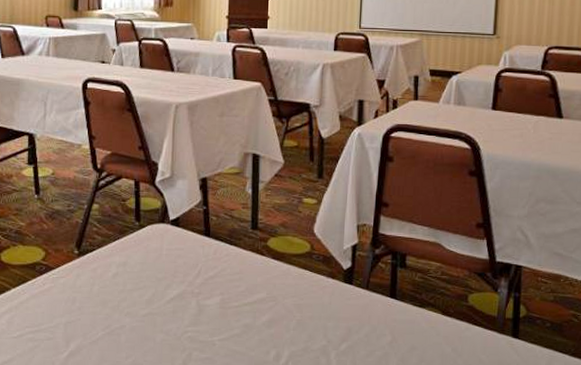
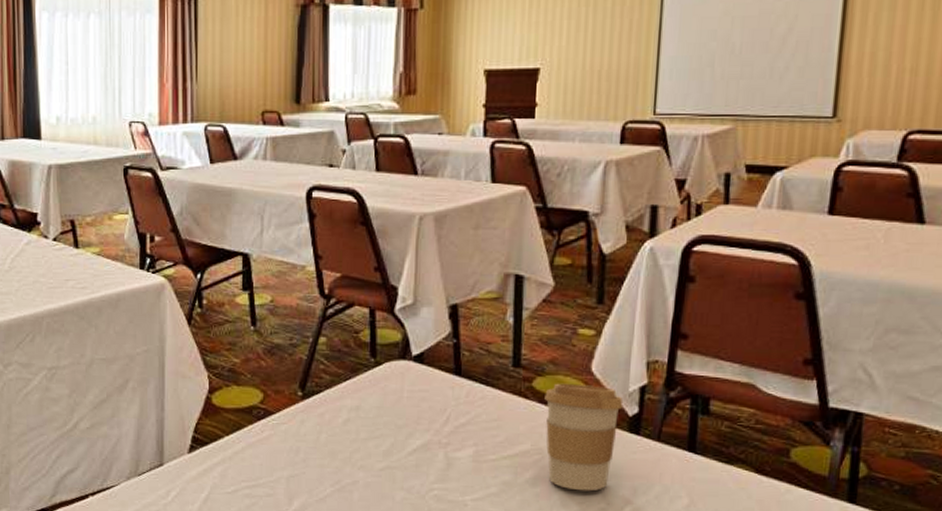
coffee cup: none [277,242,339,332] -> present [545,383,623,492]

